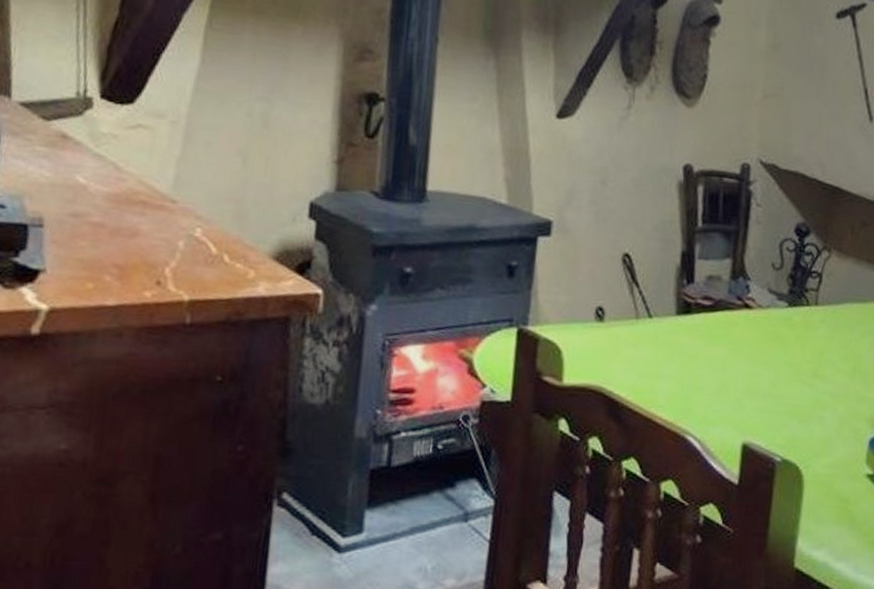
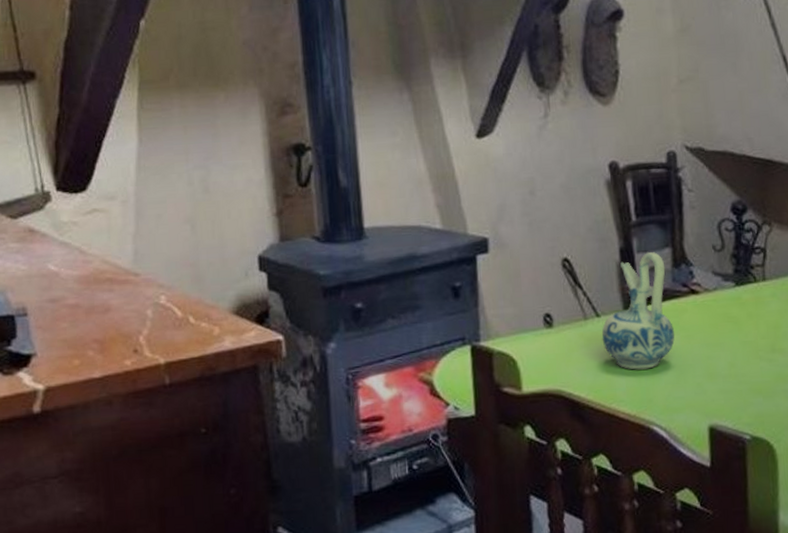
ceramic pitcher: none [650,260,724,378] -> present [601,252,675,370]

